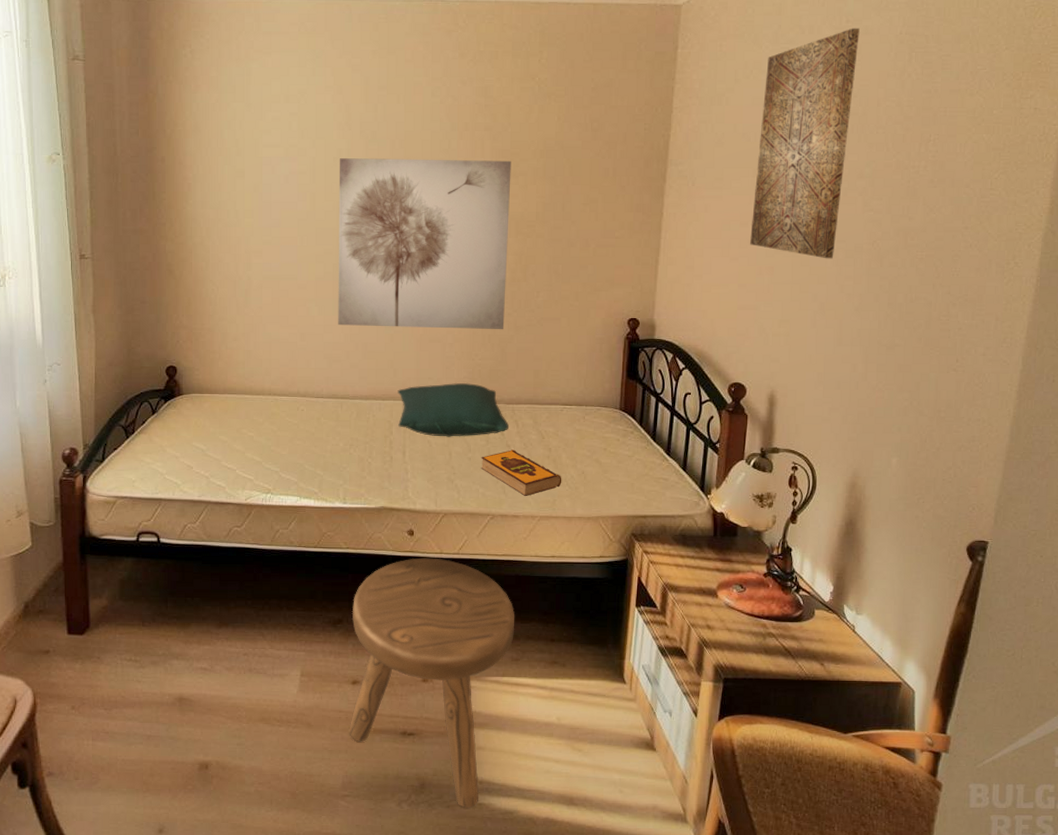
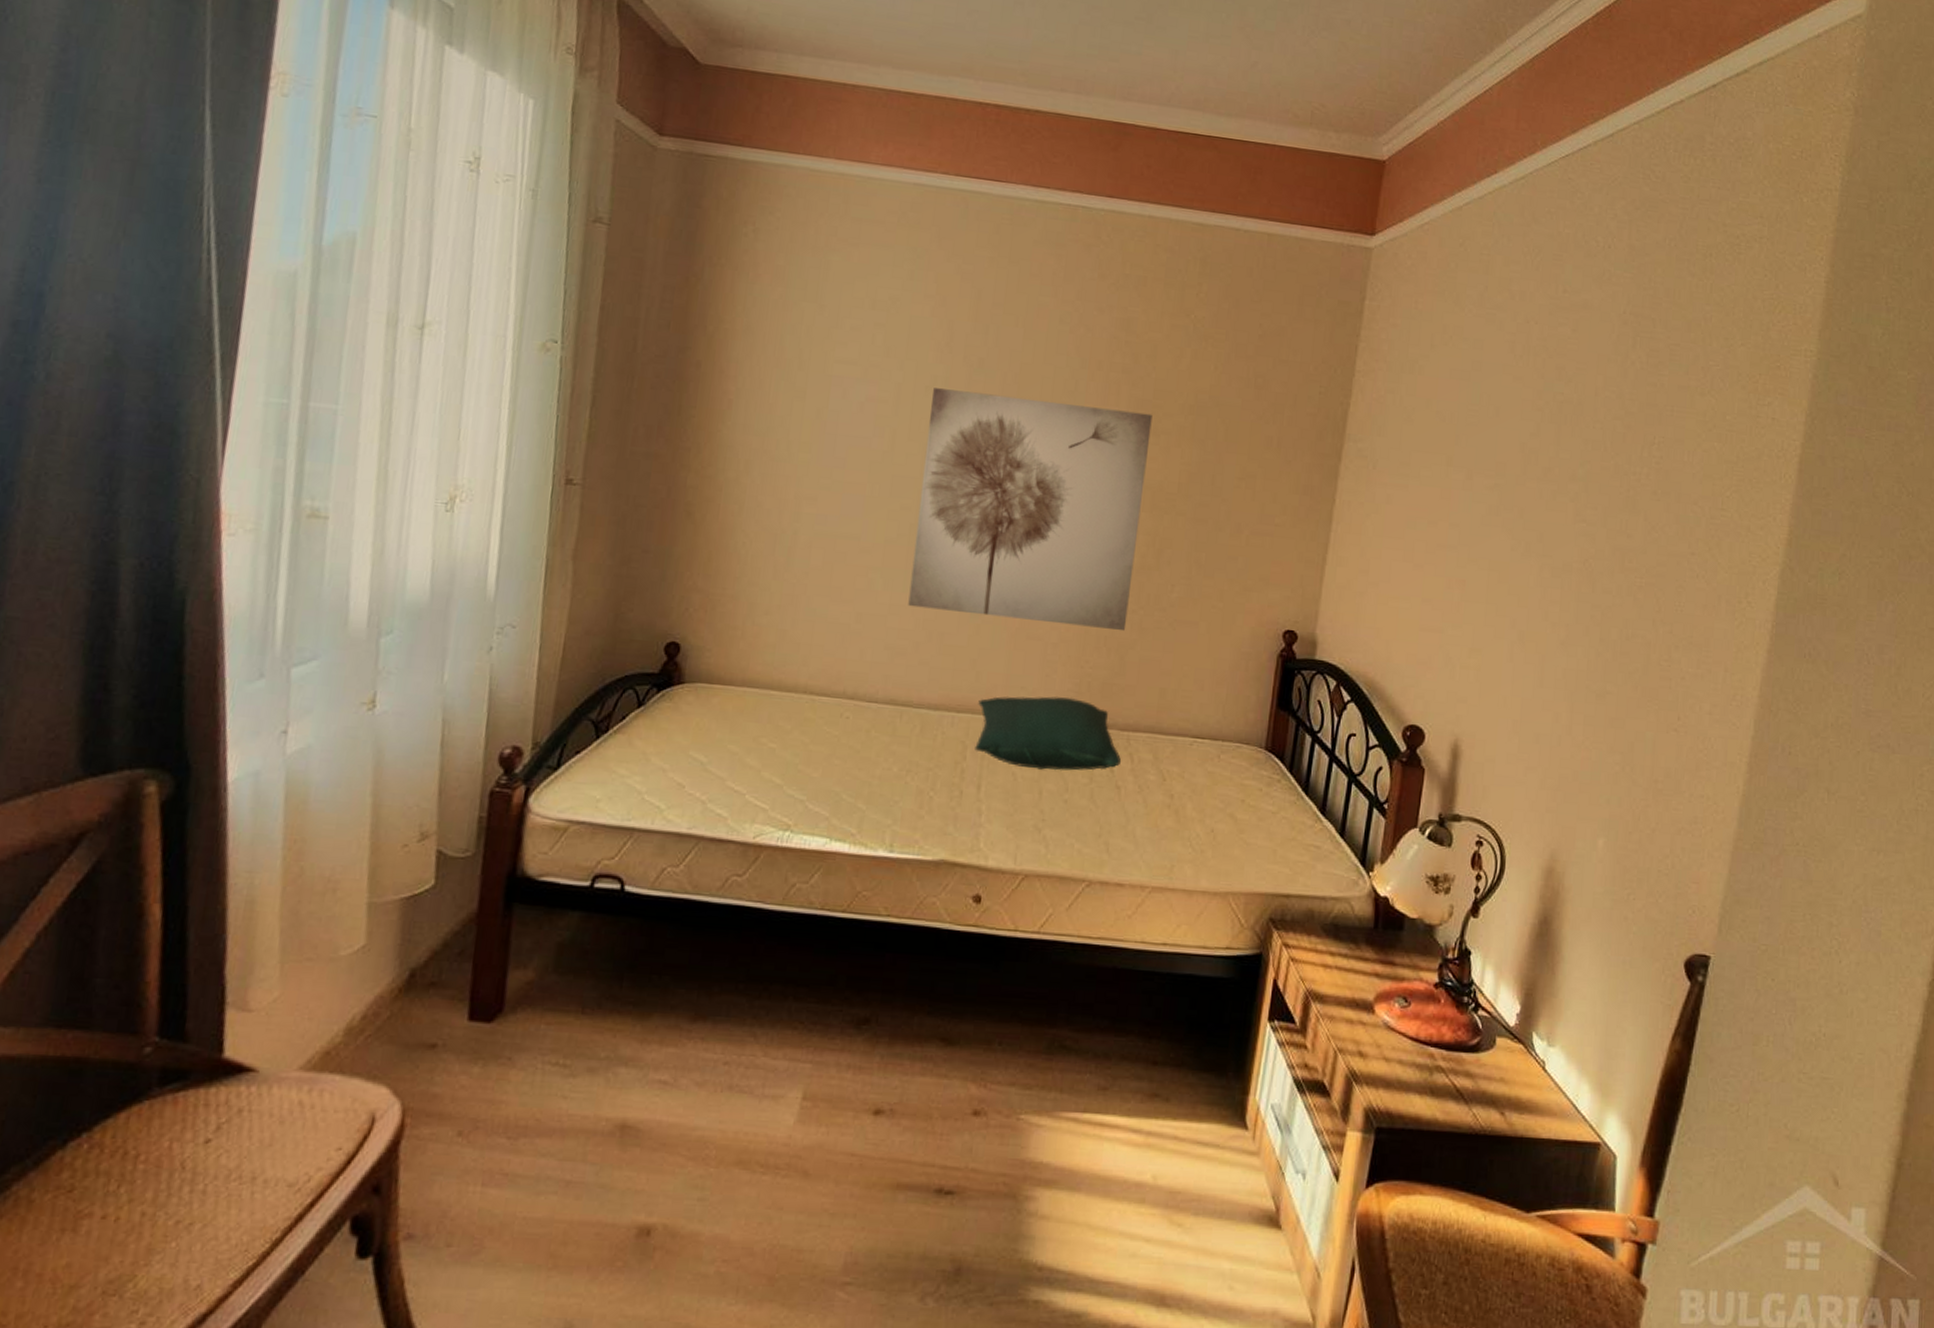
stool: present [349,558,515,808] -> none [861,935,1108,1306]
hardback book: present [481,450,562,497] -> none [1079,792,1185,859]
wall art: present [750,27,860,259] -> none [1439,299,1578,577]

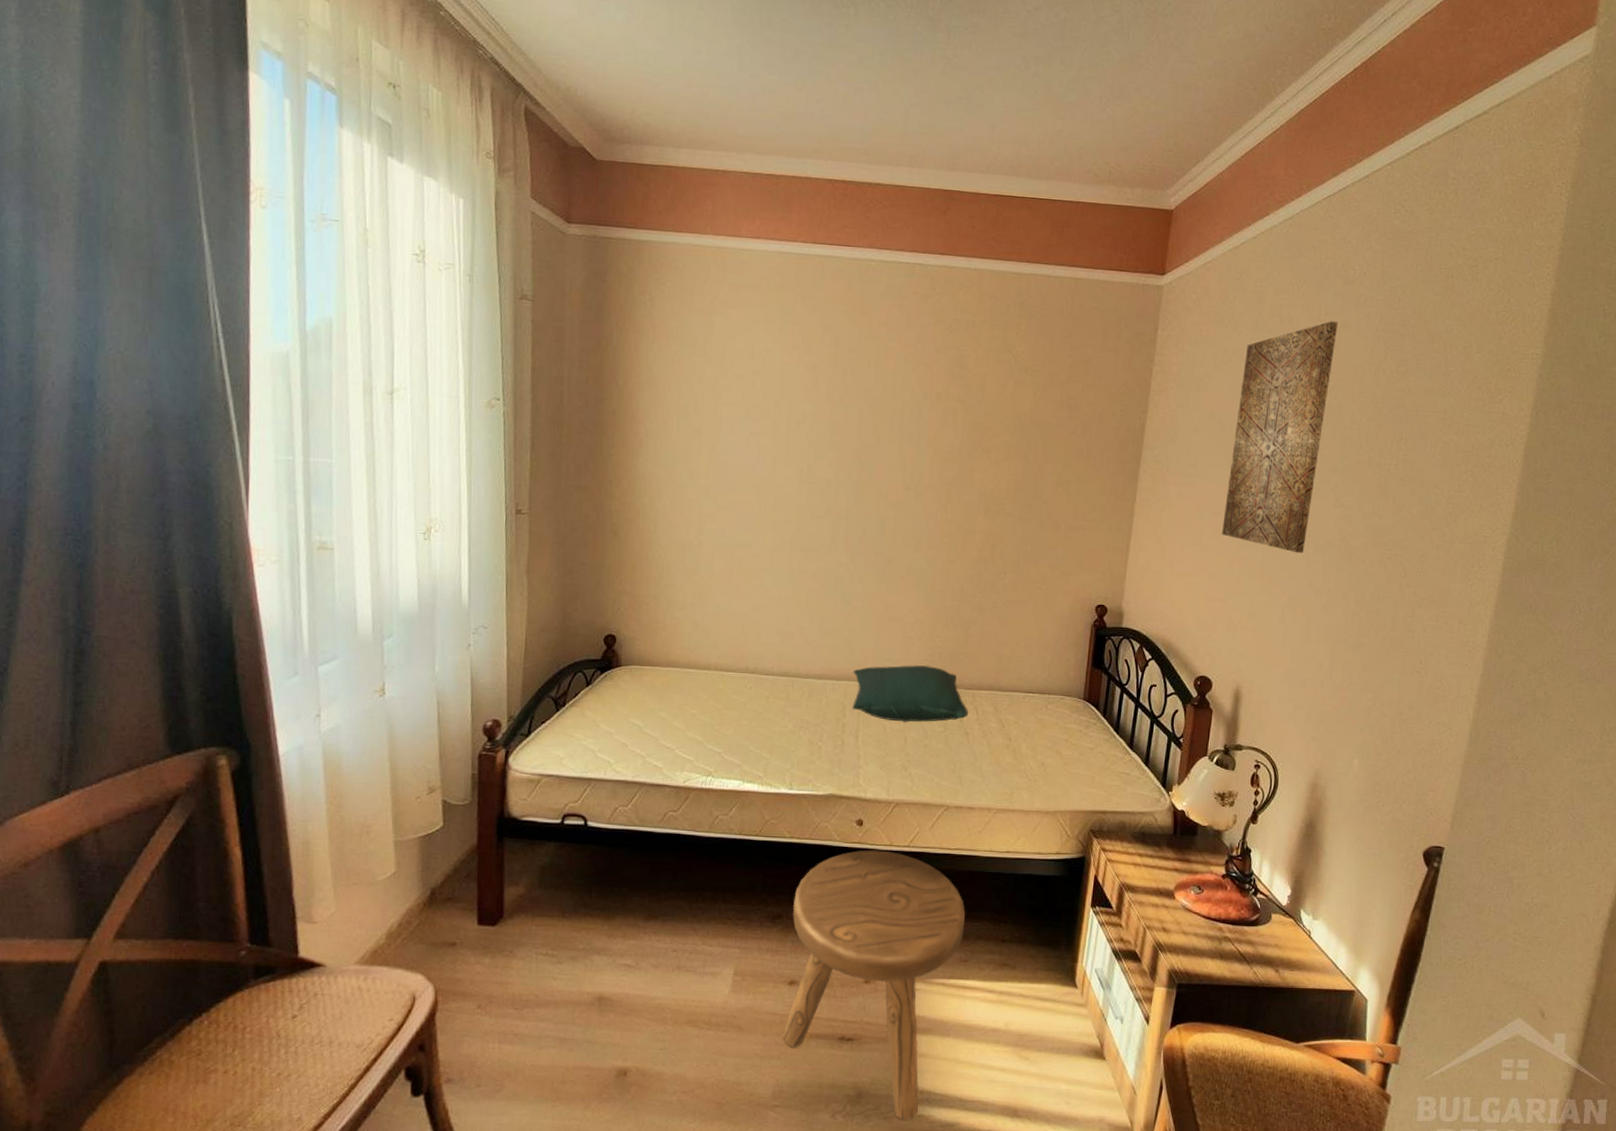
stool: none [861,935,1108,1306] -> present [782,850,966,1119]
wall art: present [908,388,1153,632] -> none [793,422,984,611]
wall art: none [1439,299,1578,577] -> present [1222,321,1338,554]

